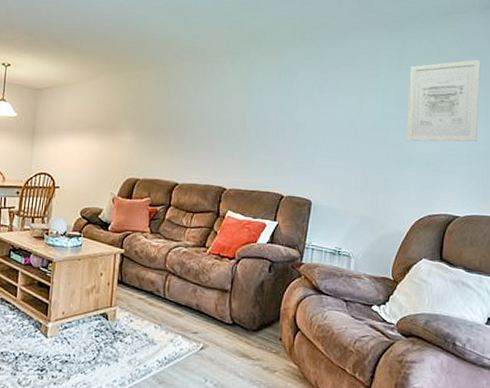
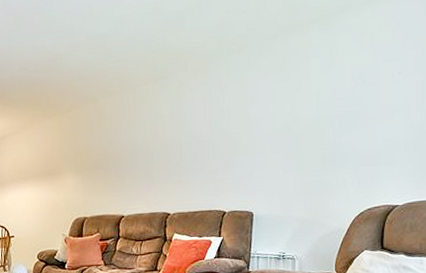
wall art: present [406,59,481,143] -> none [342,41,416,140]

